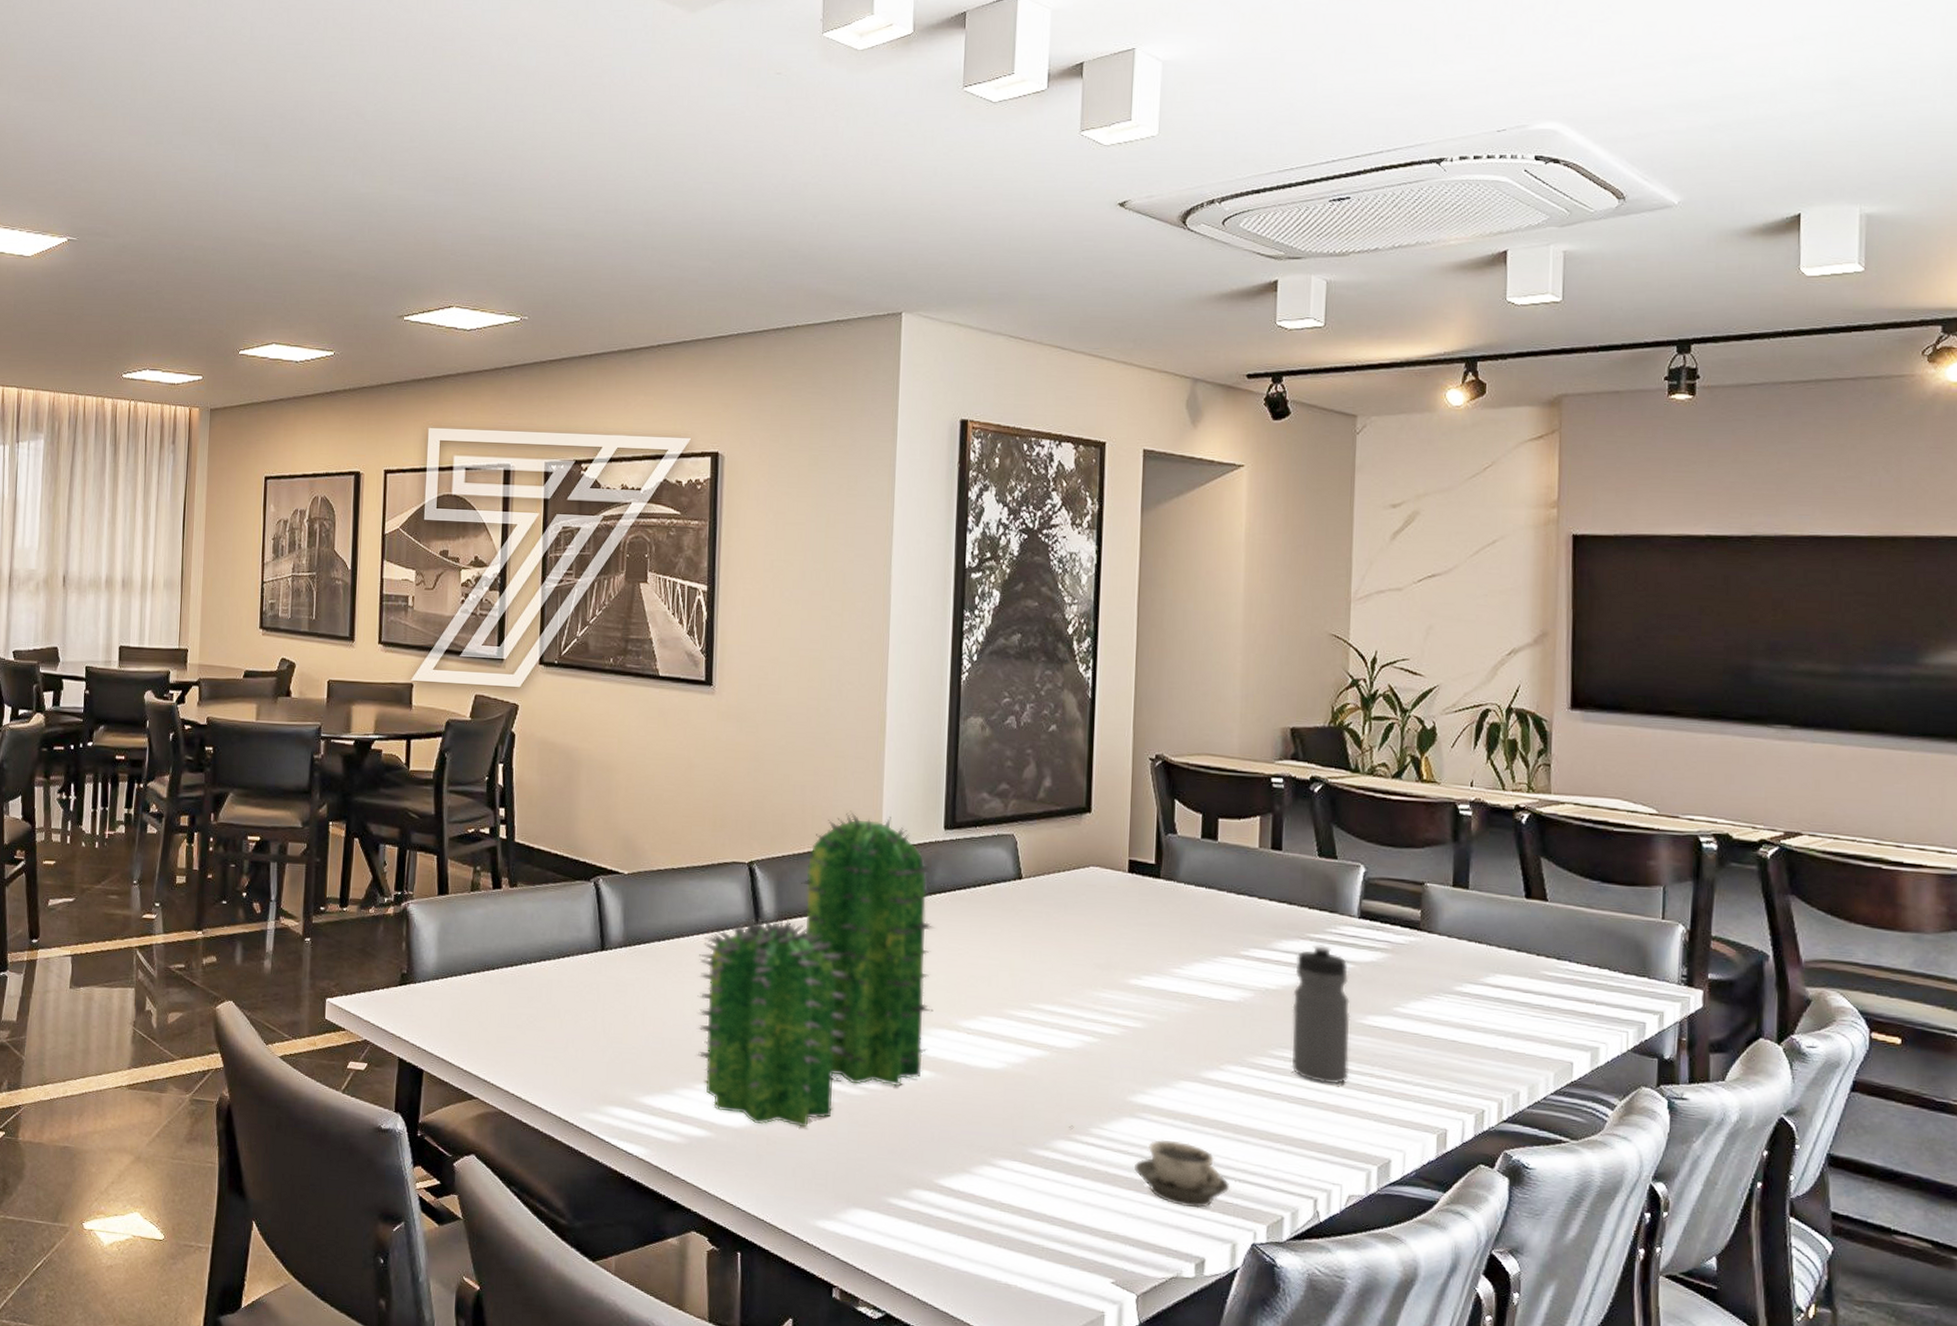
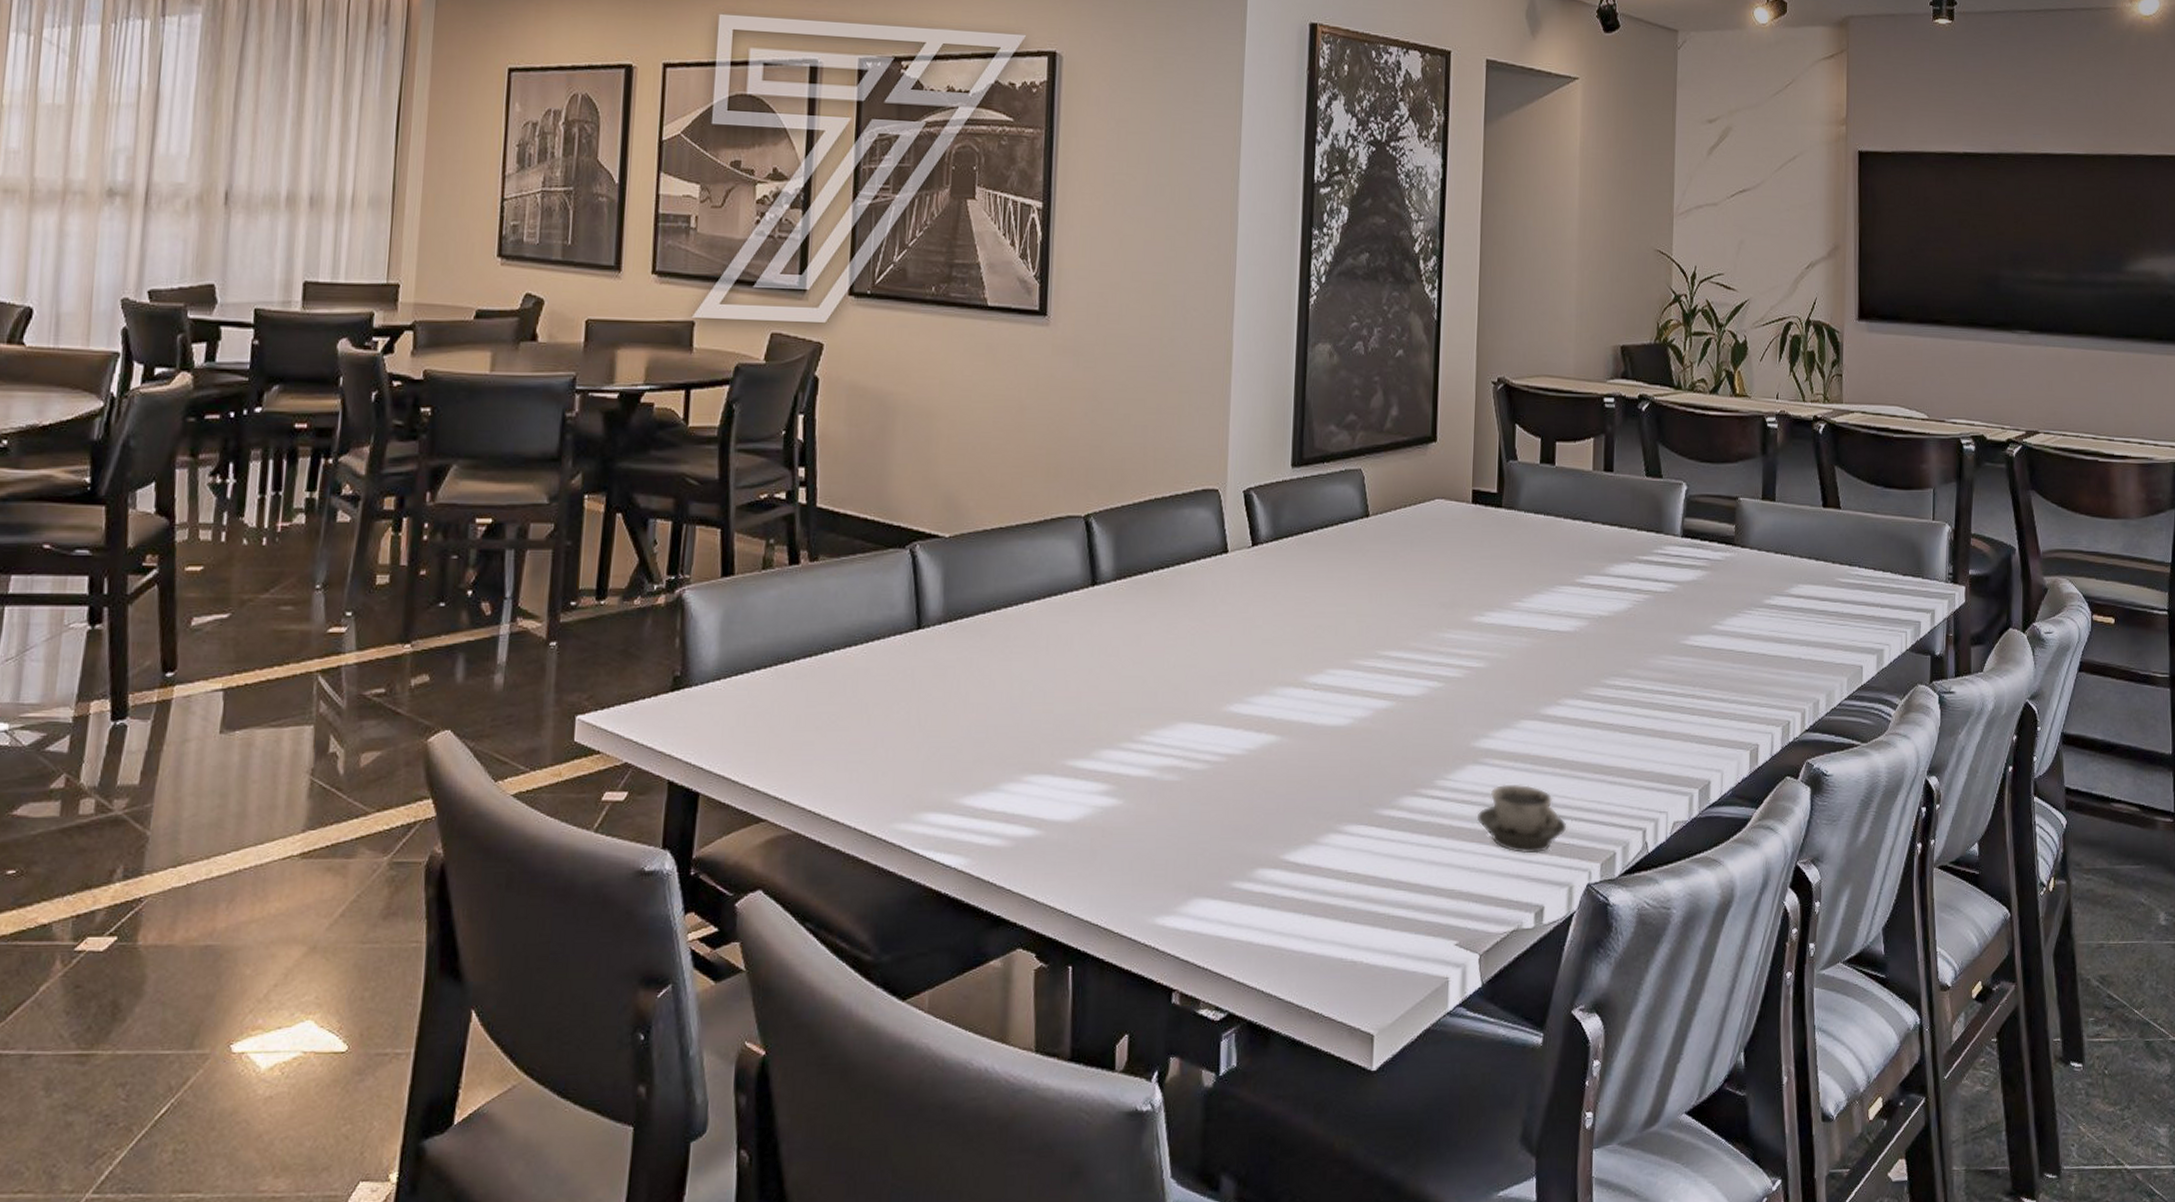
plant: present [697,810,1074,1130] -> none [1025,451,1420,815]
water bottle: present [1291,944,1350,1085] -> none [1622,567,1675,709]

